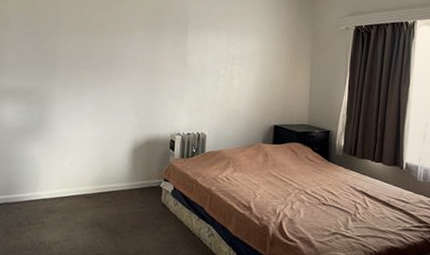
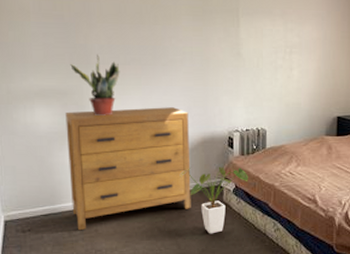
dresser: none [23,108,136,222] -> present [65,107,191,231]
potted plant: none [38,60,80,114] -> present [70,54,120,115]
house plant: none [123,167,187,235] -> present [179,166,248,234]

